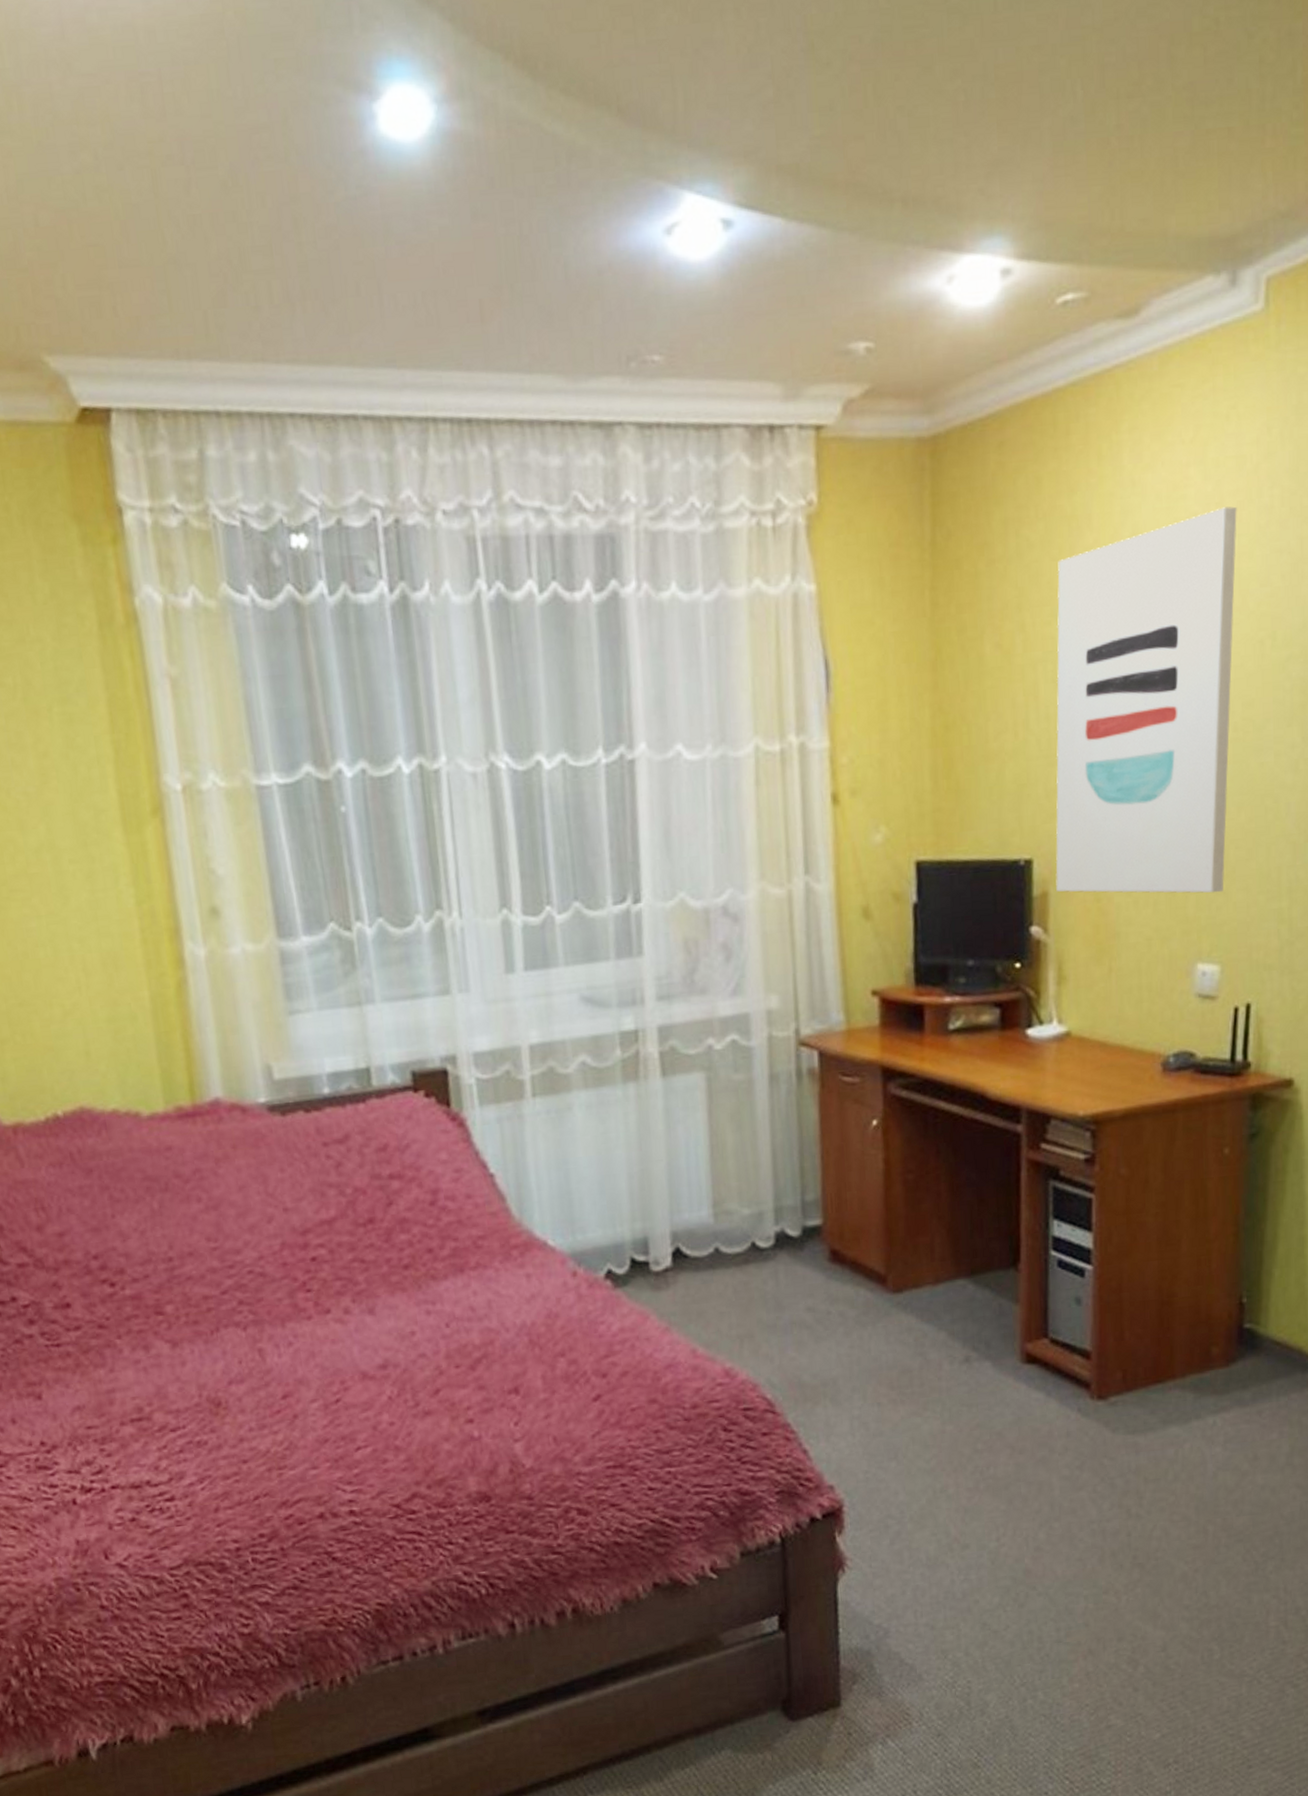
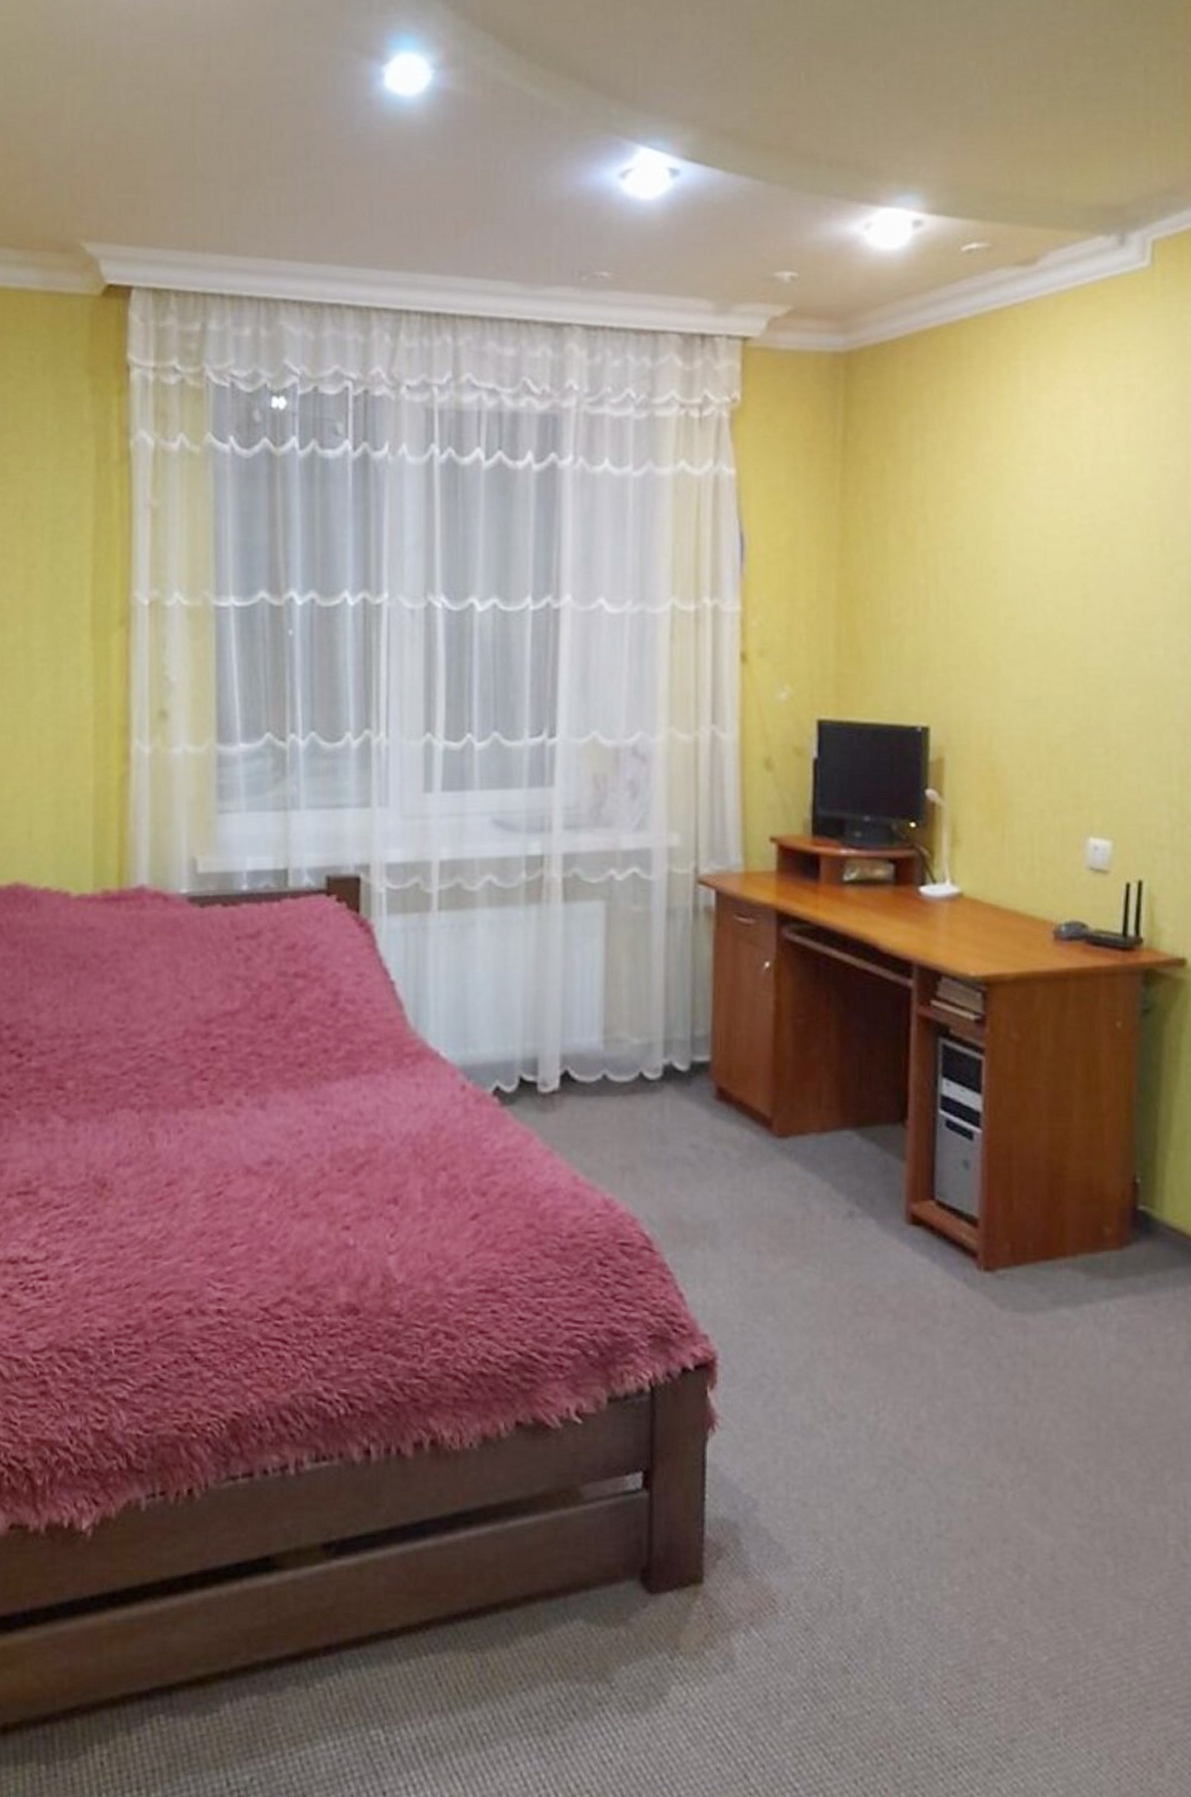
wall art: present [1056,506,1237,894] -> none [951,428,1127,772]

